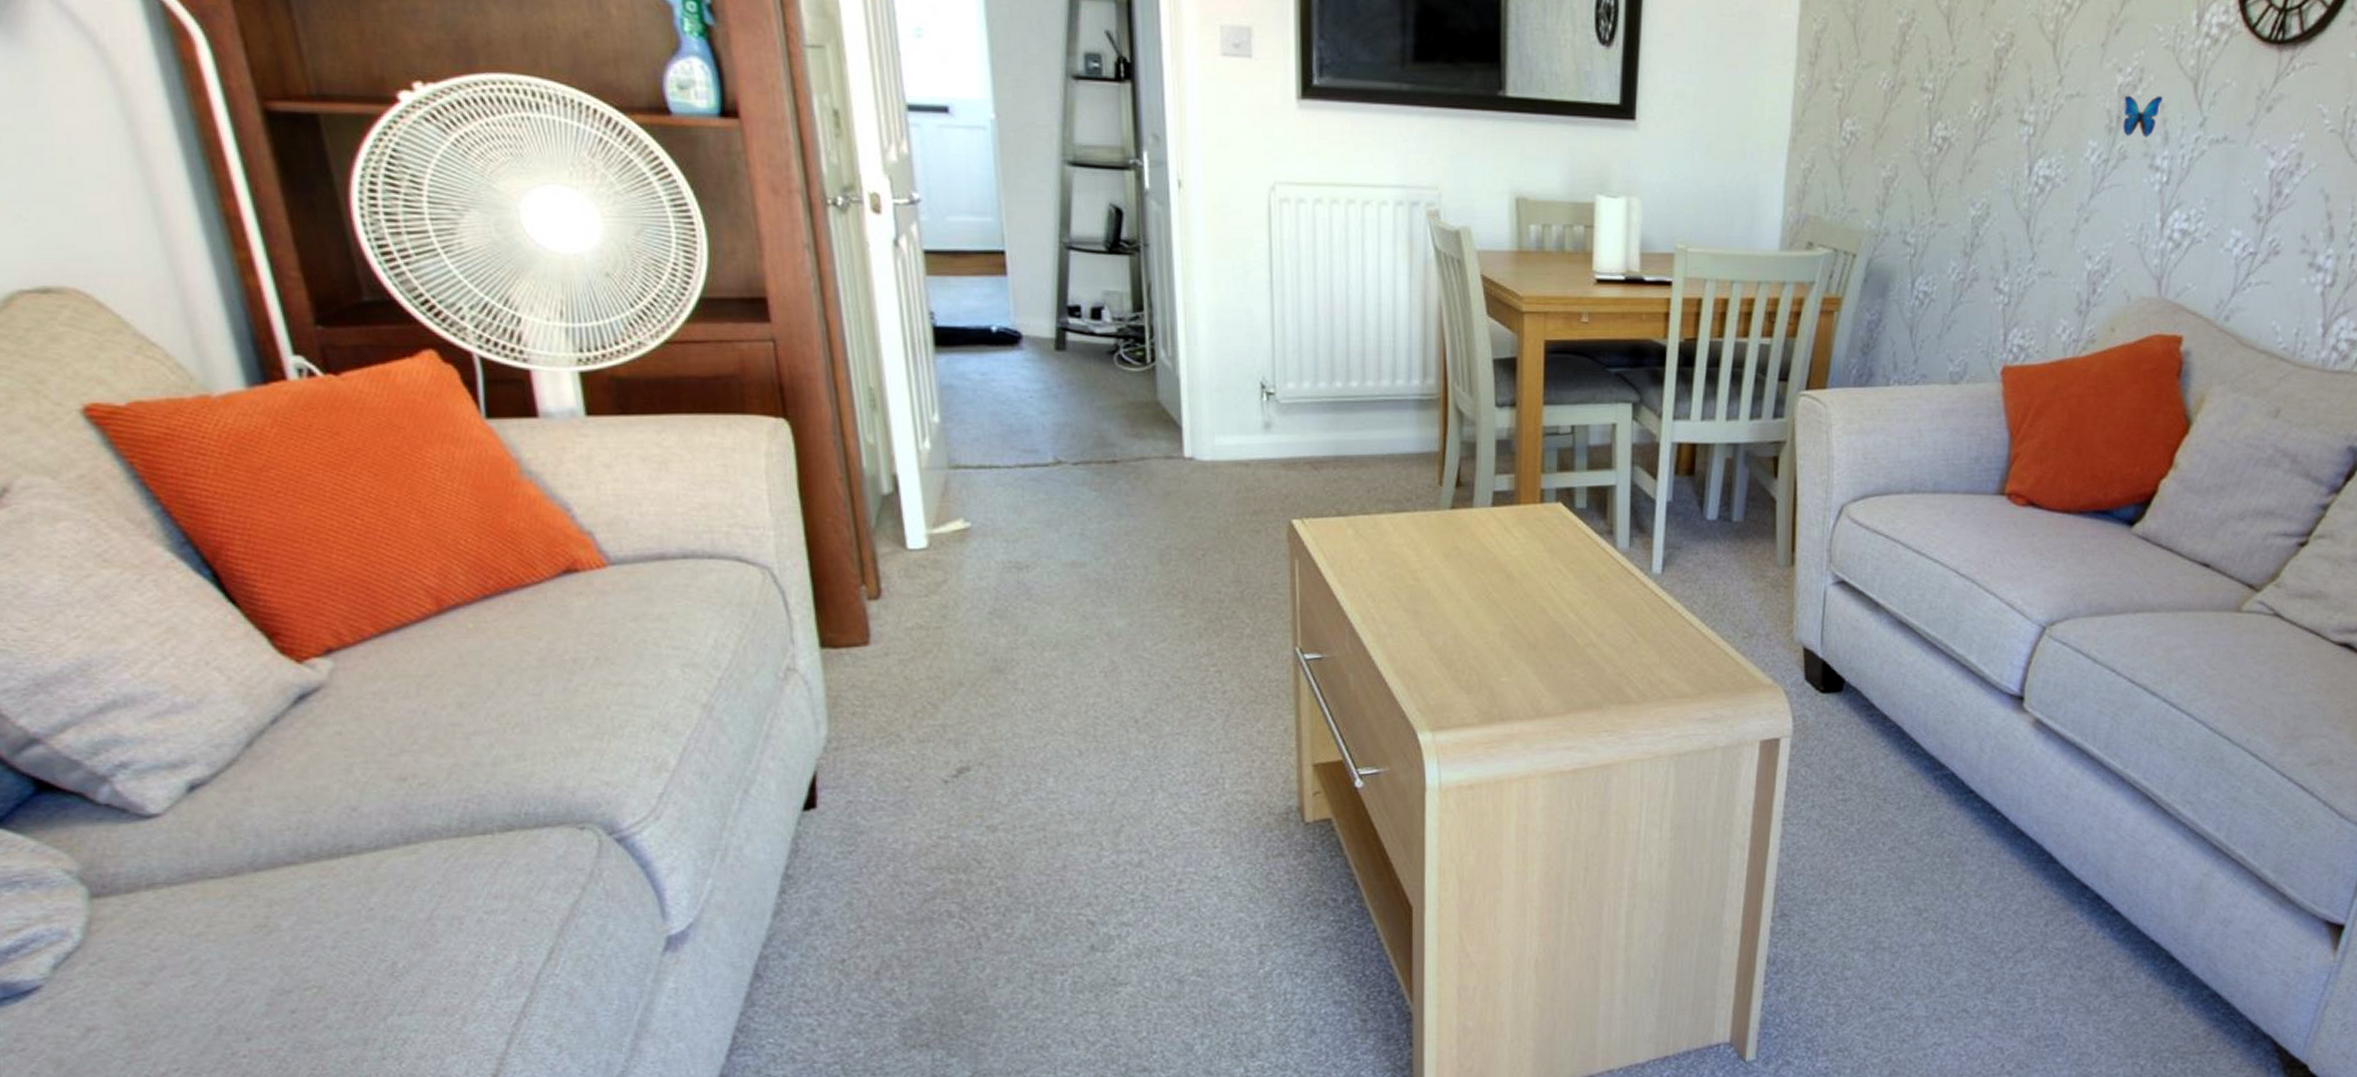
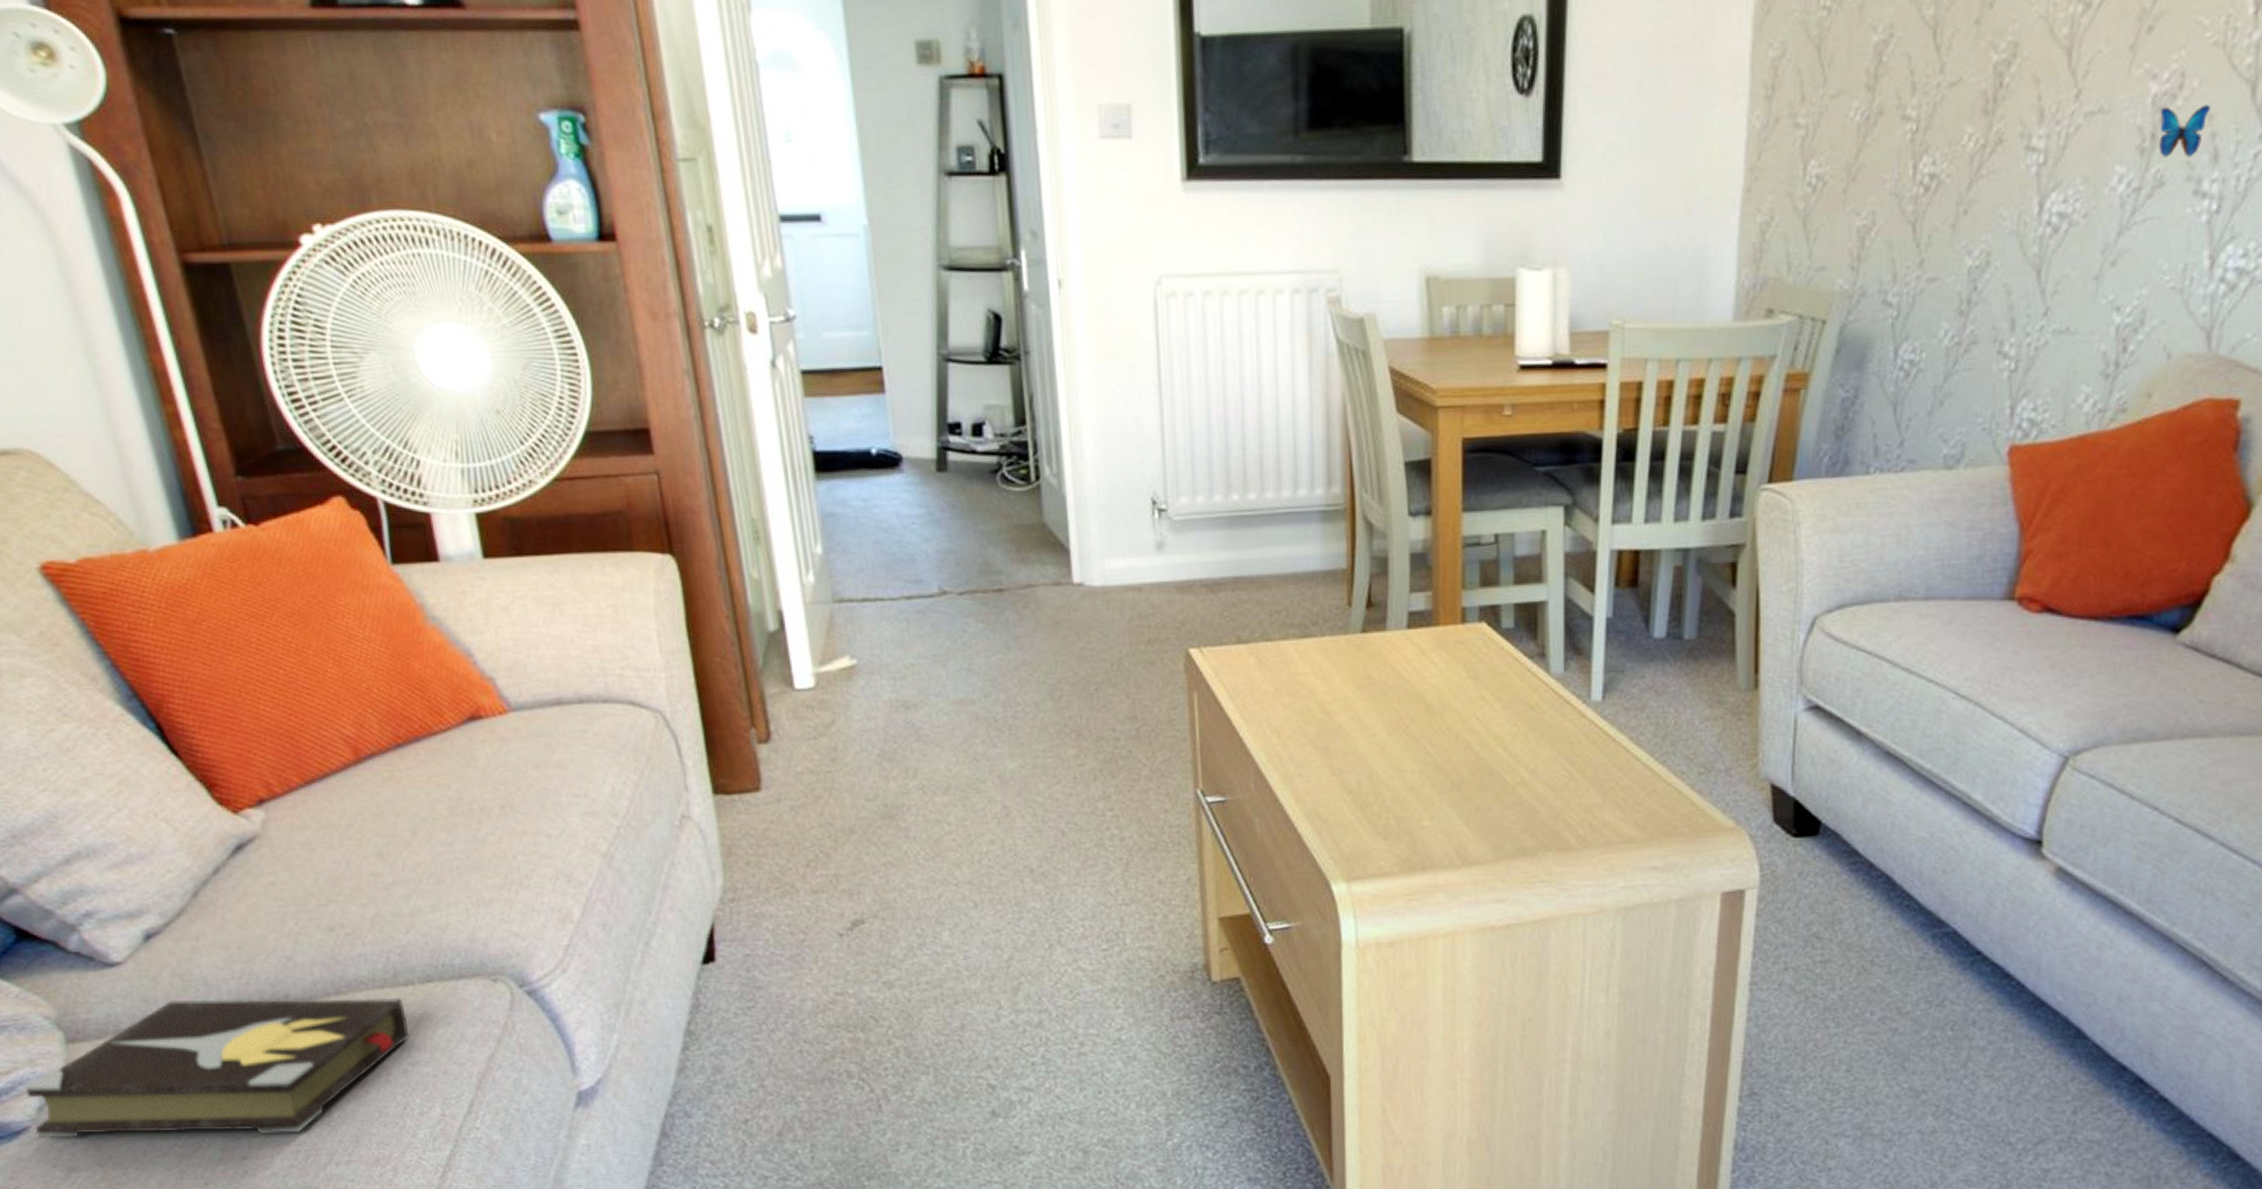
hardback book: none [39,848,486,999] -> present [26,999,409,1139]

